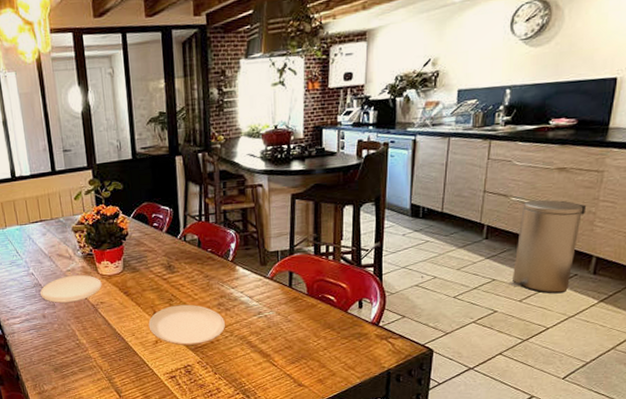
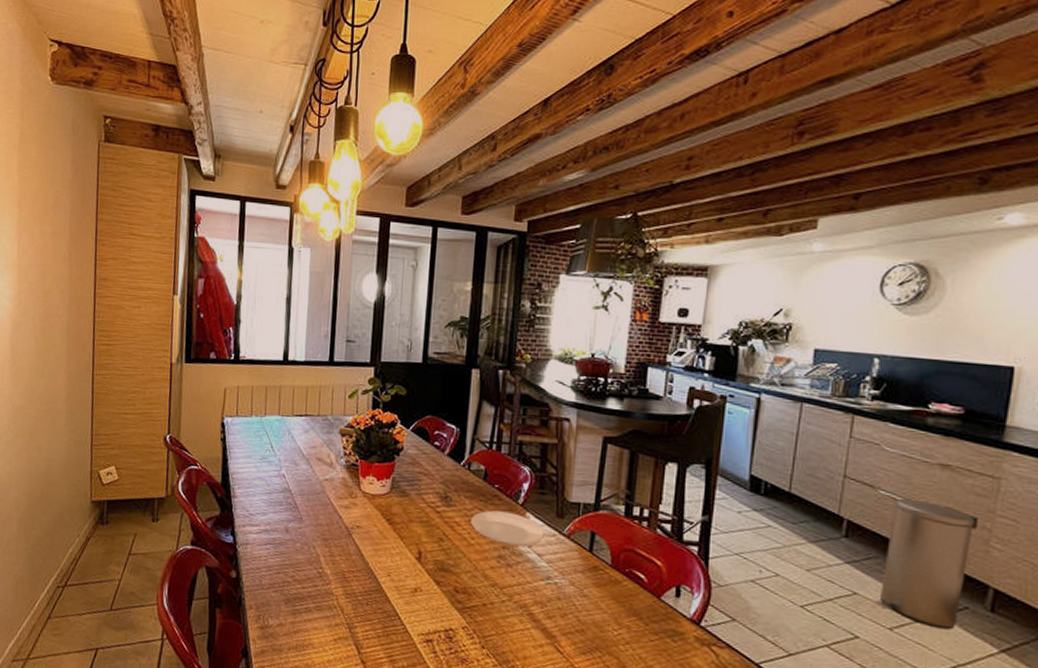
plate: present [40,274,102,304] -> none [288,486,363,520]
plate: present [148,304,225,346] -> none [409,547,504,605]
plate: none [192,268,252,295] -> present [471,510,544,547]

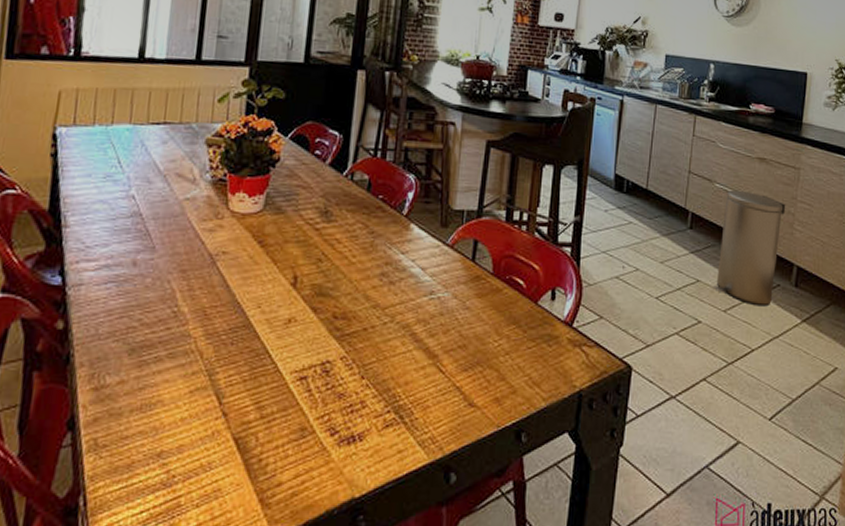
plate: present [471,510,544,547] -> none [352,223,428,261]

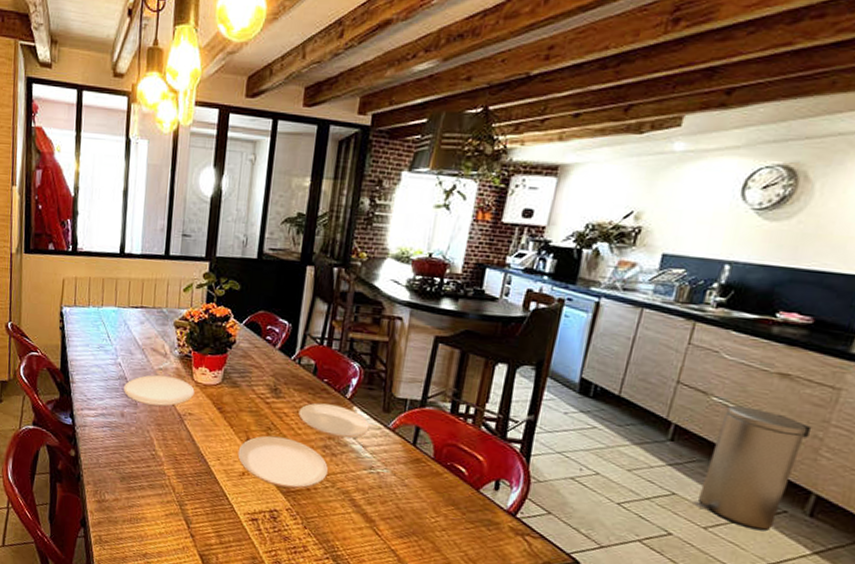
plate: none [137,206,230,248] -> present [124,375,195,407]
plate: none [282,268,386,331] -> present [237,435,328,489]
plate: none [352,223,428,261] -> present [298,403,370,438]

